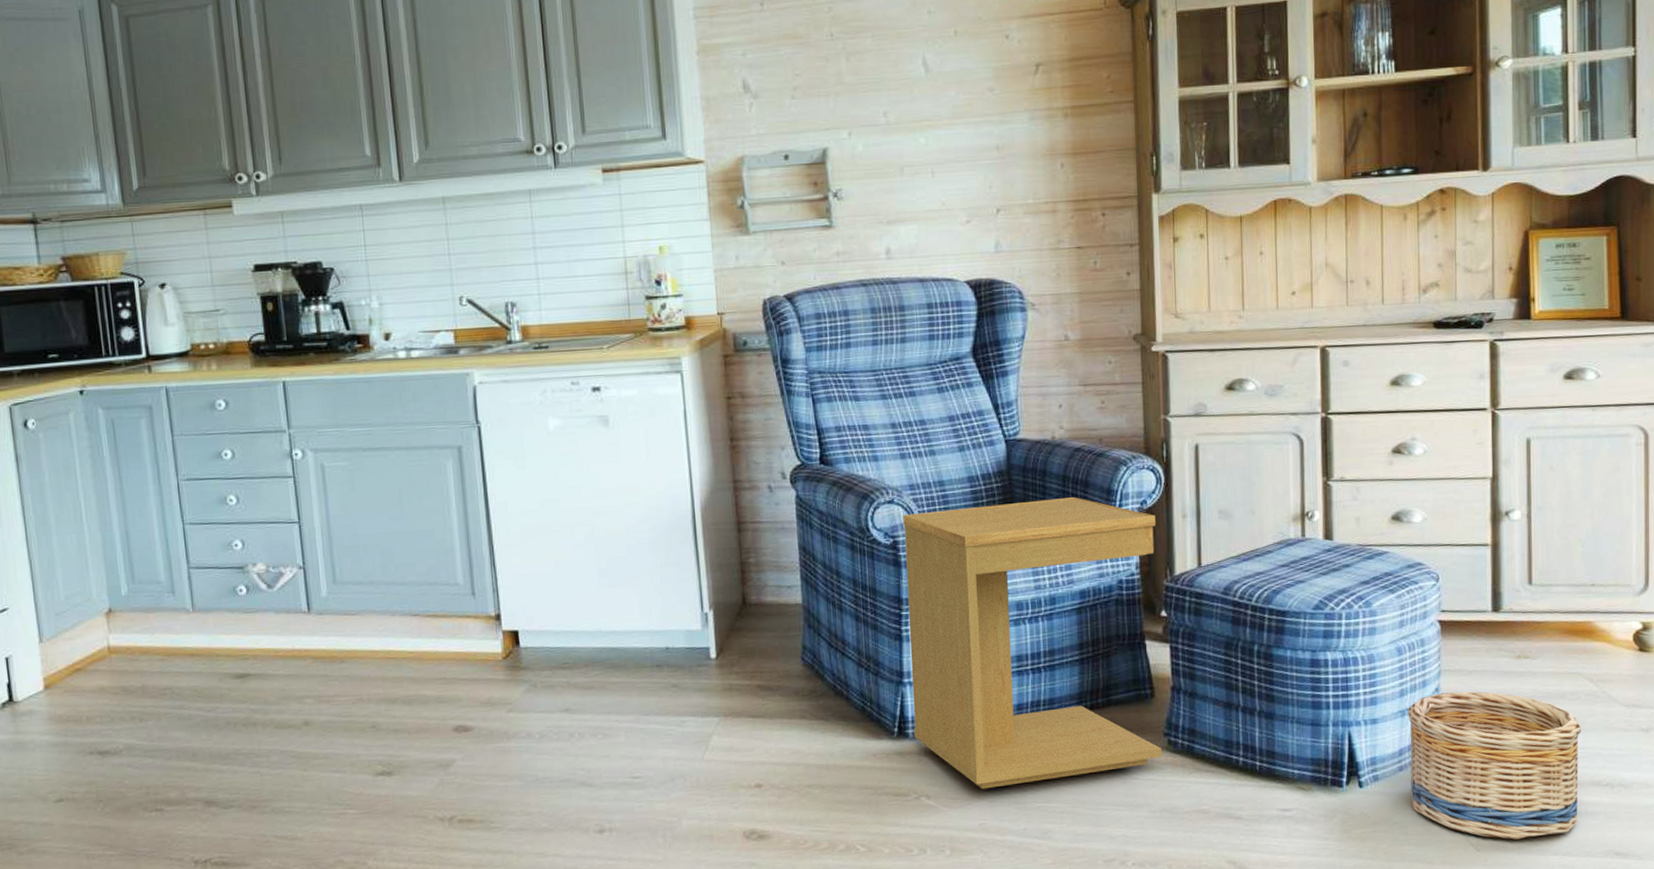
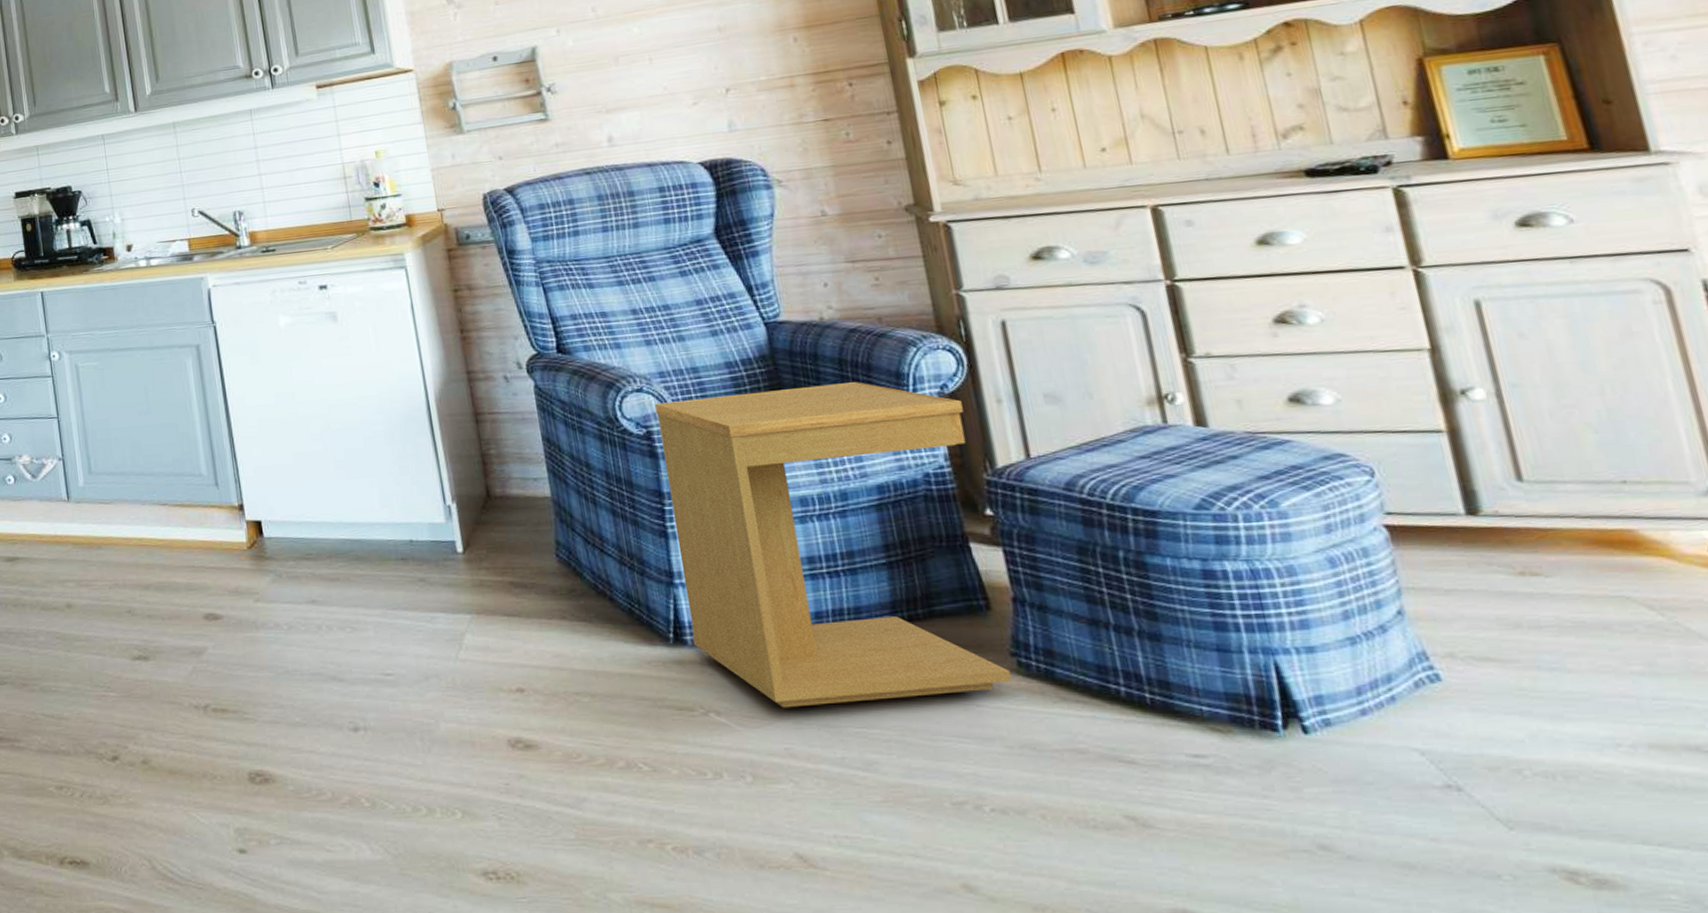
basket: present [1408,691,1582,840] -> none [1359,616,1674,818]

